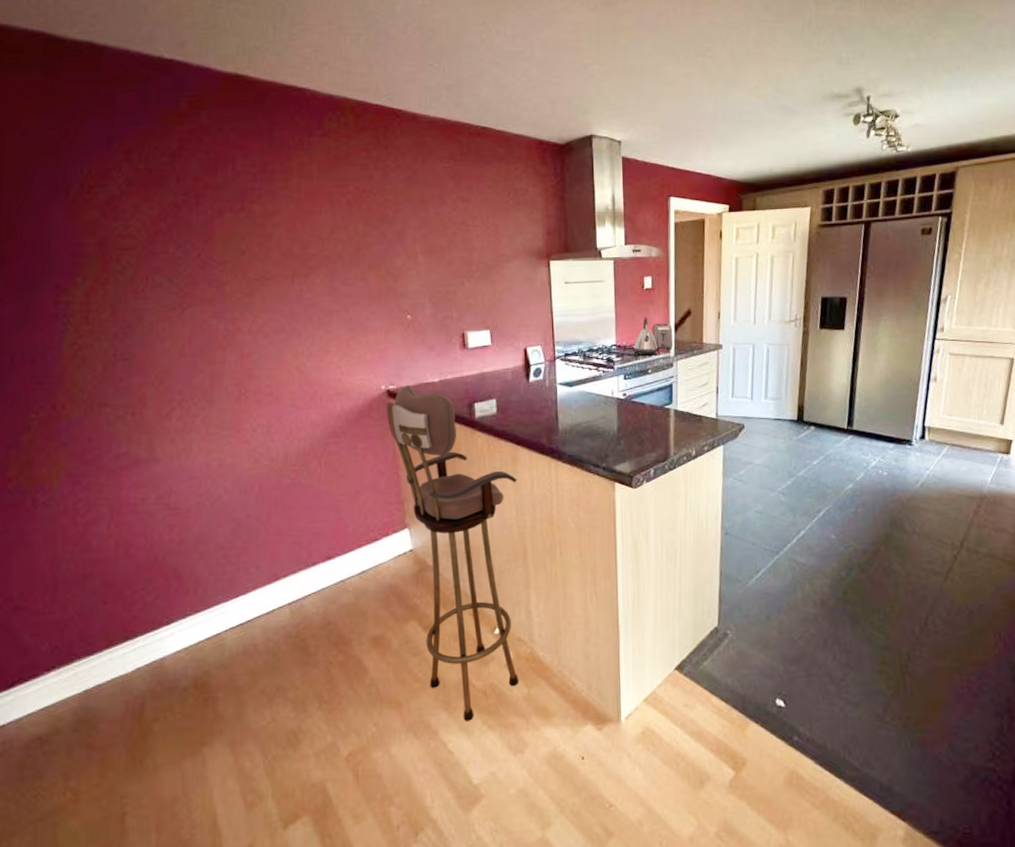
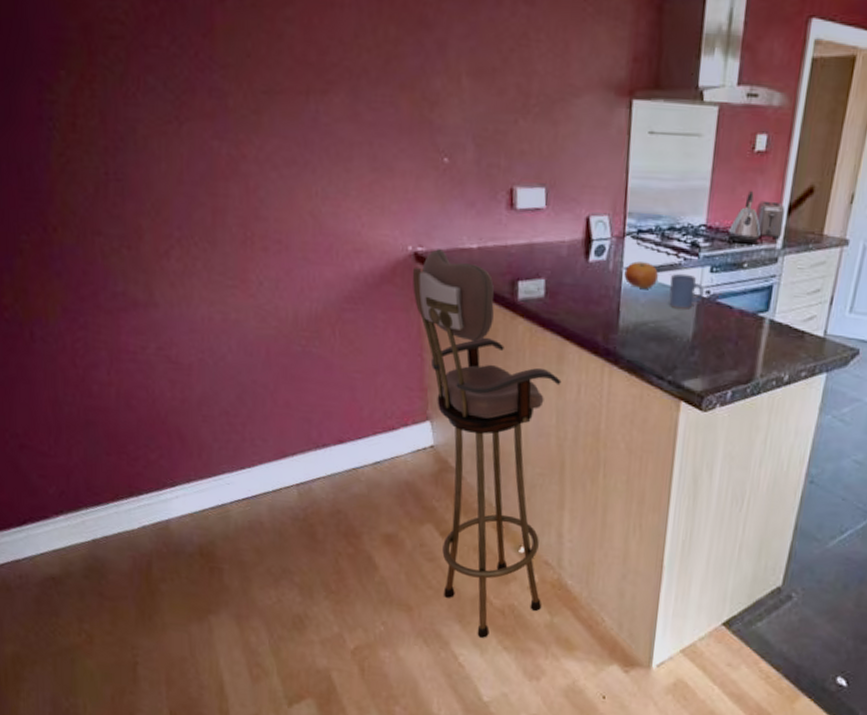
fruit: none [558,377,586,398] -> present [624,261,659,289]
mug: none [594,382,621,410] -> present [669,273,704,309]

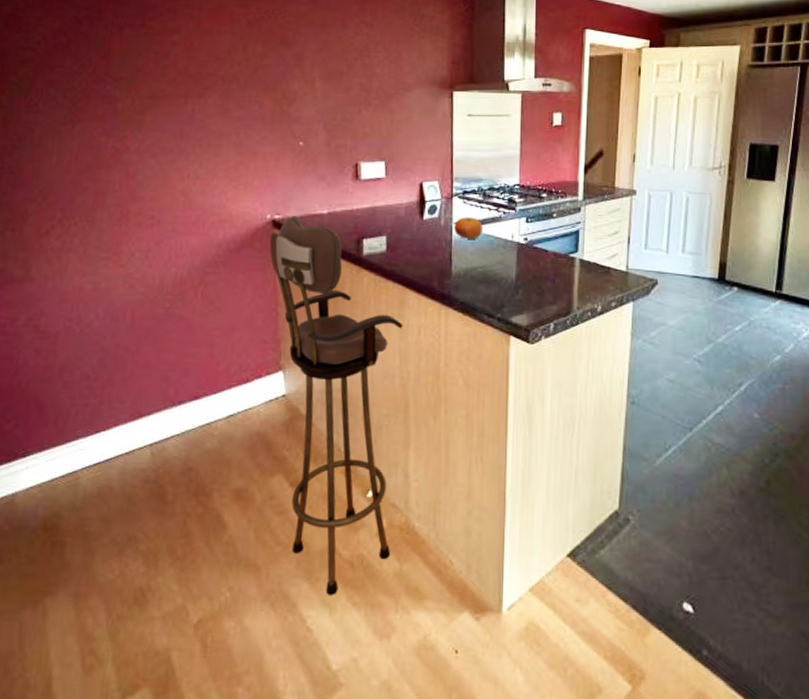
mug: present [669,273,704,309] -> none [493,224,522,255]
kettle: present [728,190,761,245] -> none [538,155,564,198]
toaster: present [756,200,786,240] -> none [559,163,582,193]

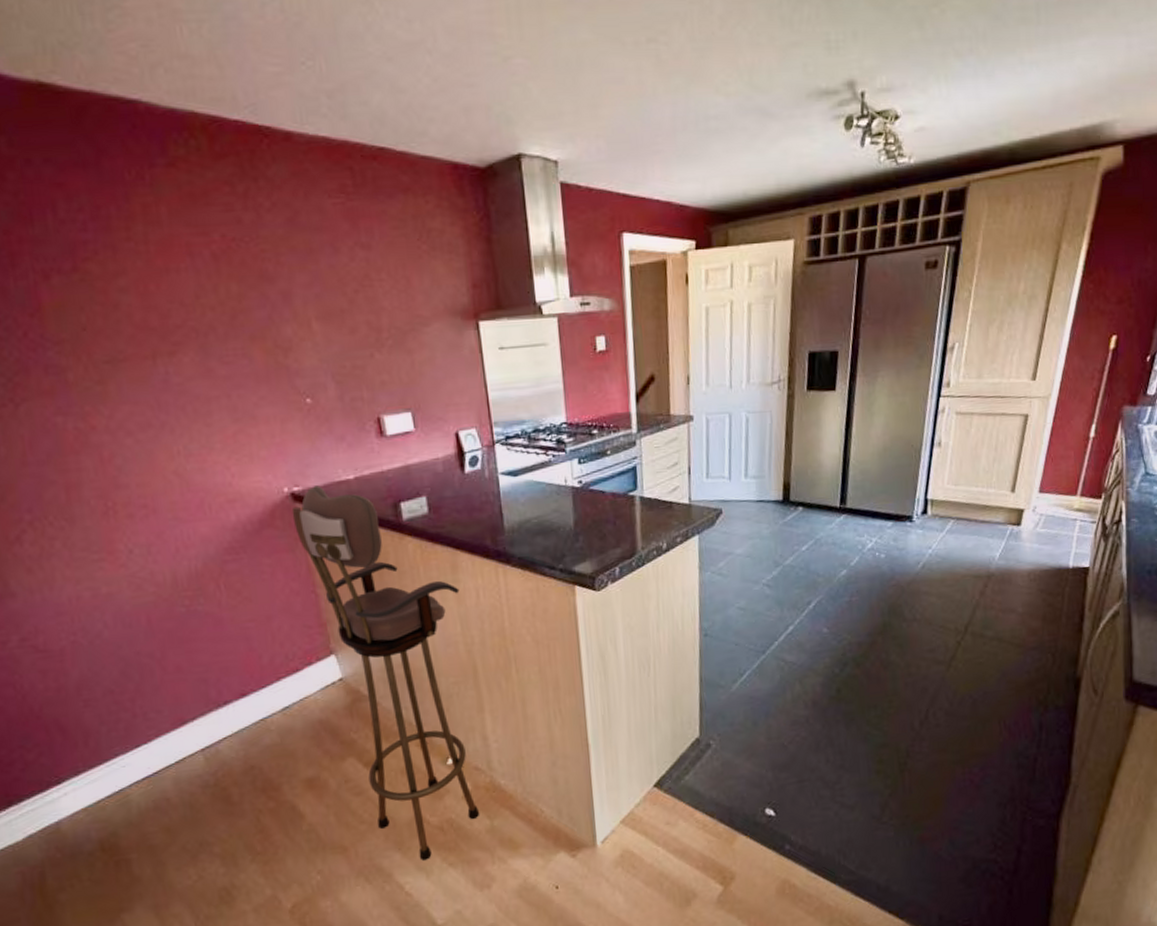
fruit: present [454,217,484,239] -> none [500,464,533,489]

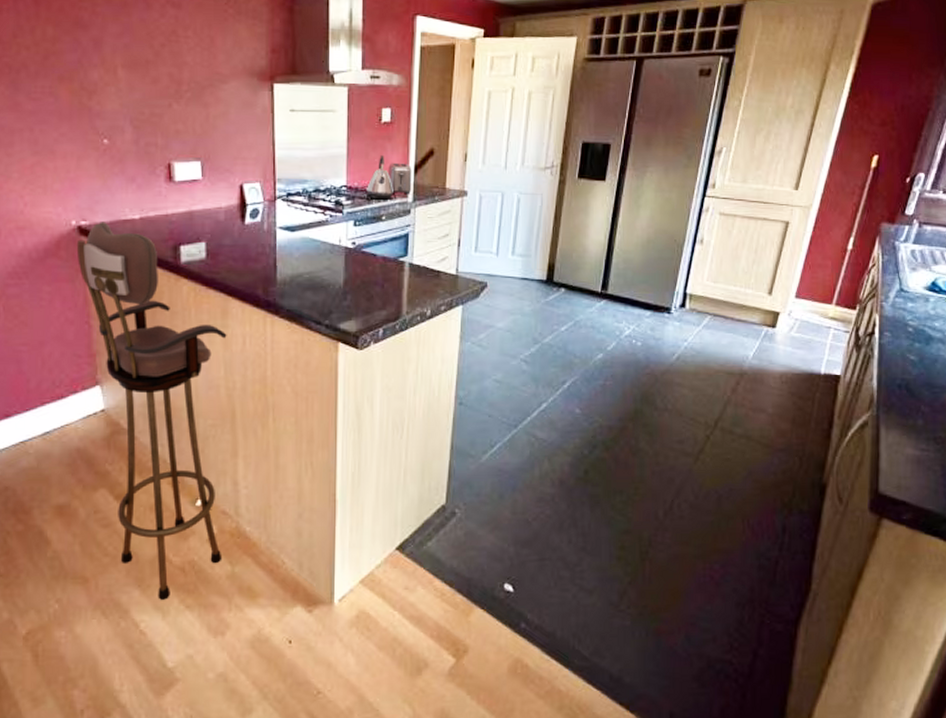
kettle: none [588,385,616,434] -> present [367,154,393,200]
toaster: none [608,392,635,426] -> present [388,162,412,195]

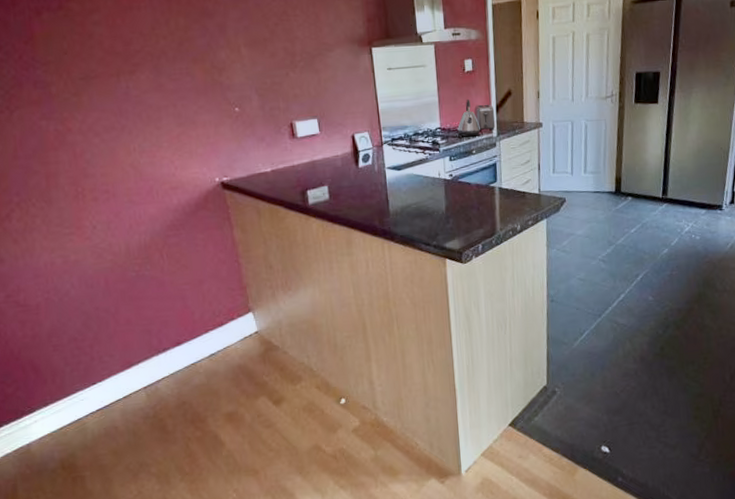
bar stool: present [76,222,227,600] -> none [221,176,365,483]

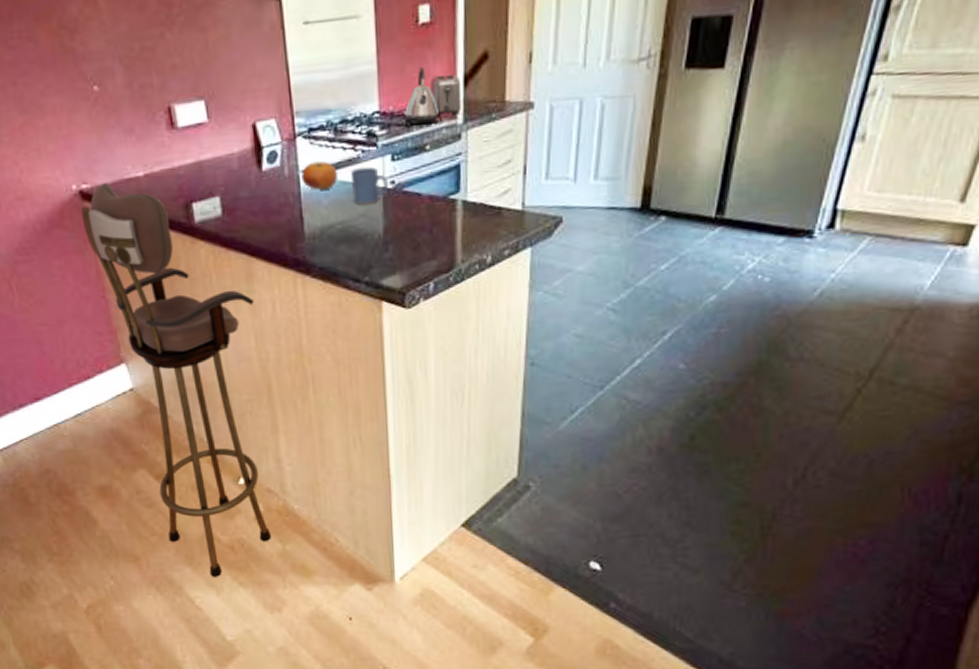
bar stool: none [221,176,365,483] -> present [80,183,271,577]
fruit: none [387,161,413,181] -> present [301,161,339,190]
mug: none [421,164,448,191] -> present [350,166,388,205]

